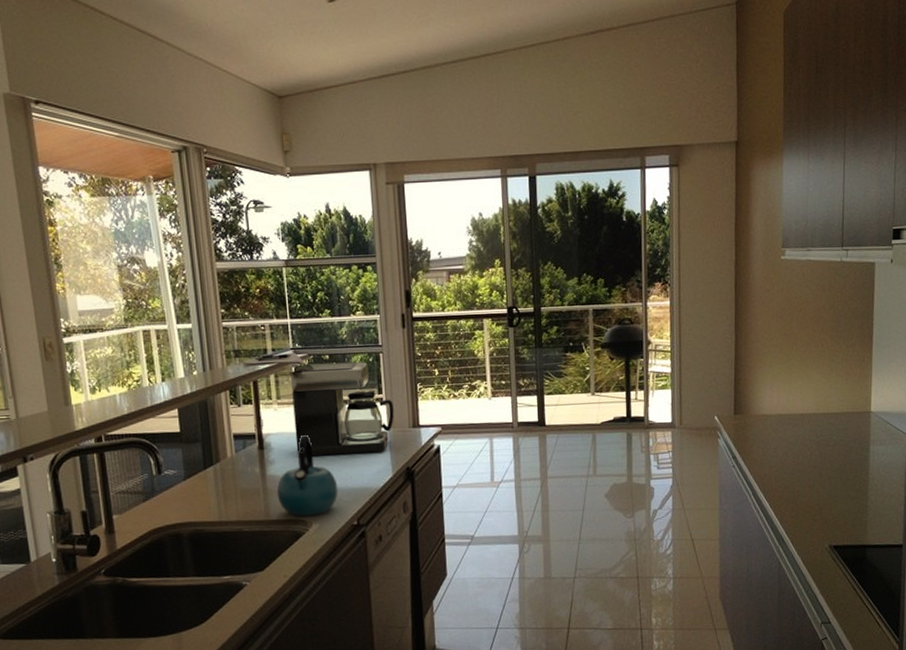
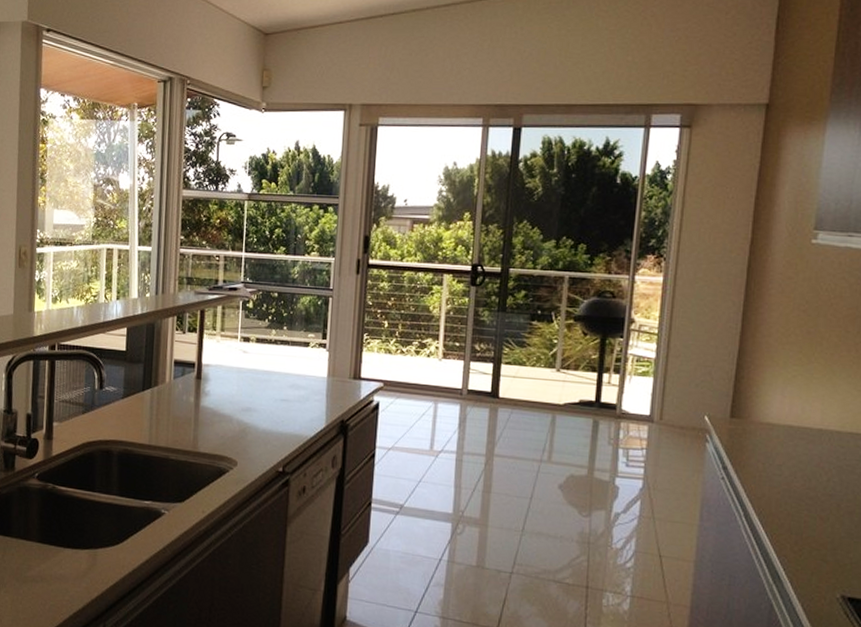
kettle: present [276,434,338,517] -> none [207,370,268,455]
coffee maker: present [291,361,394,456] -> none [232,299,336,400]

